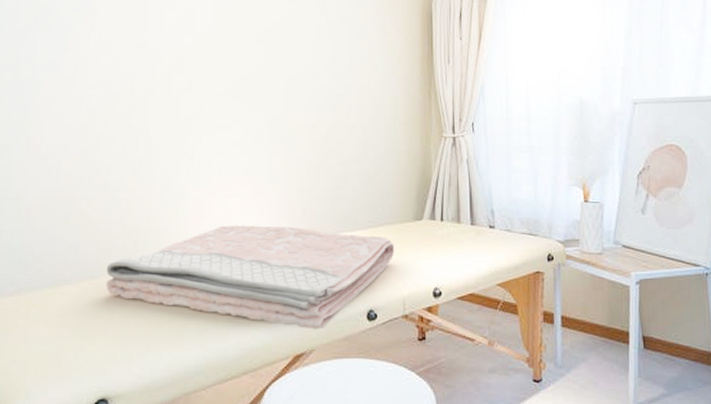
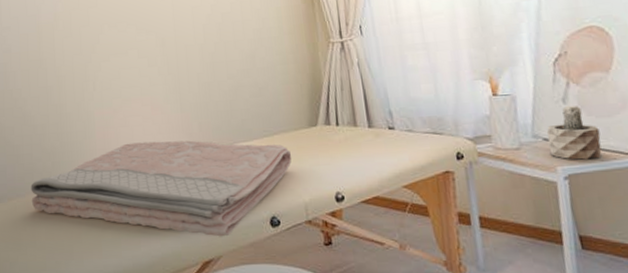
succulent plant: none [625,216,669,267] -> present [546,105,602,160]

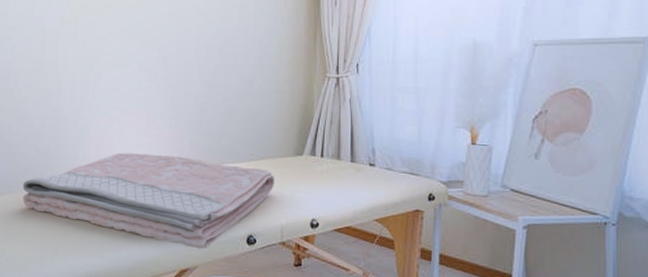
succulent plant: present [546,105,602,160] -> none [514,161,563,213]

